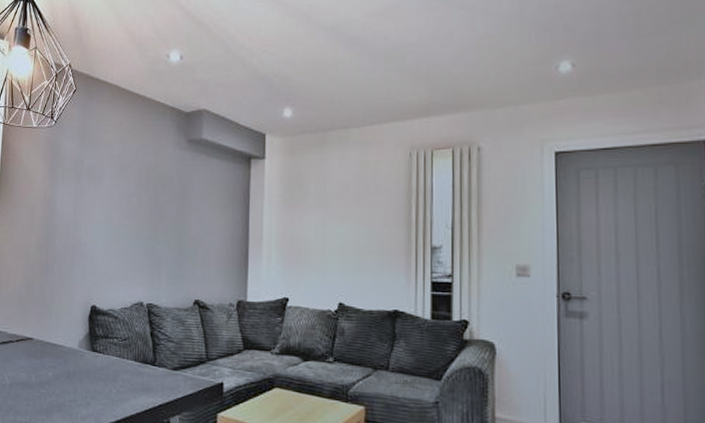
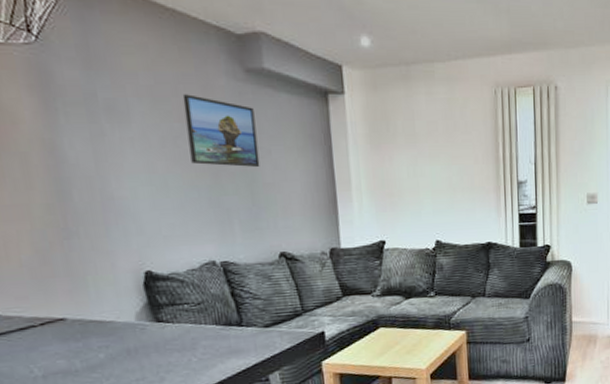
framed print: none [138,161,190,223] -> present [182,94,260,168]

